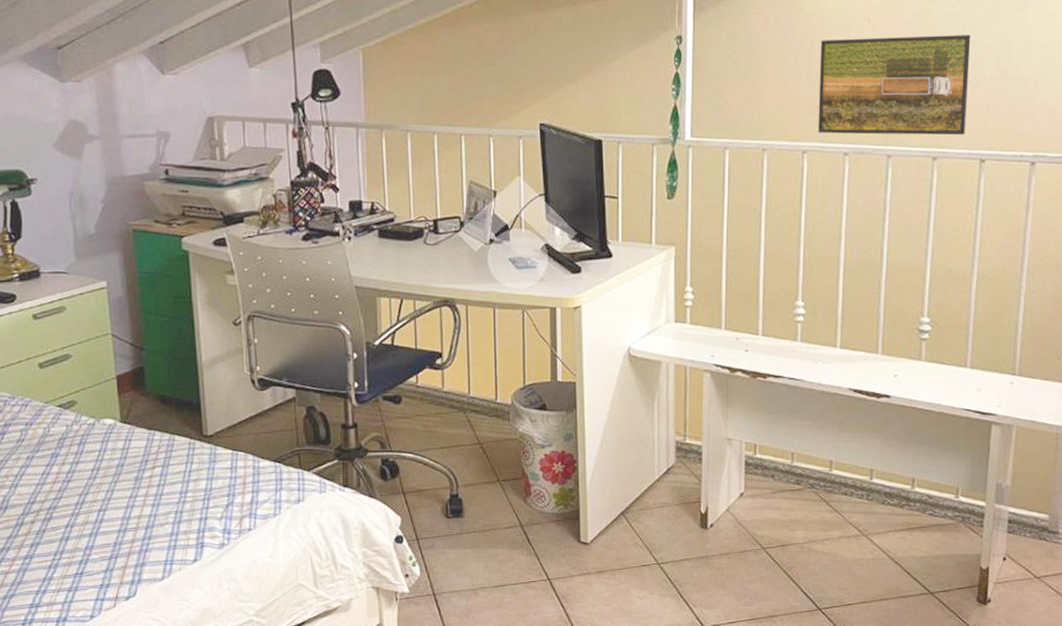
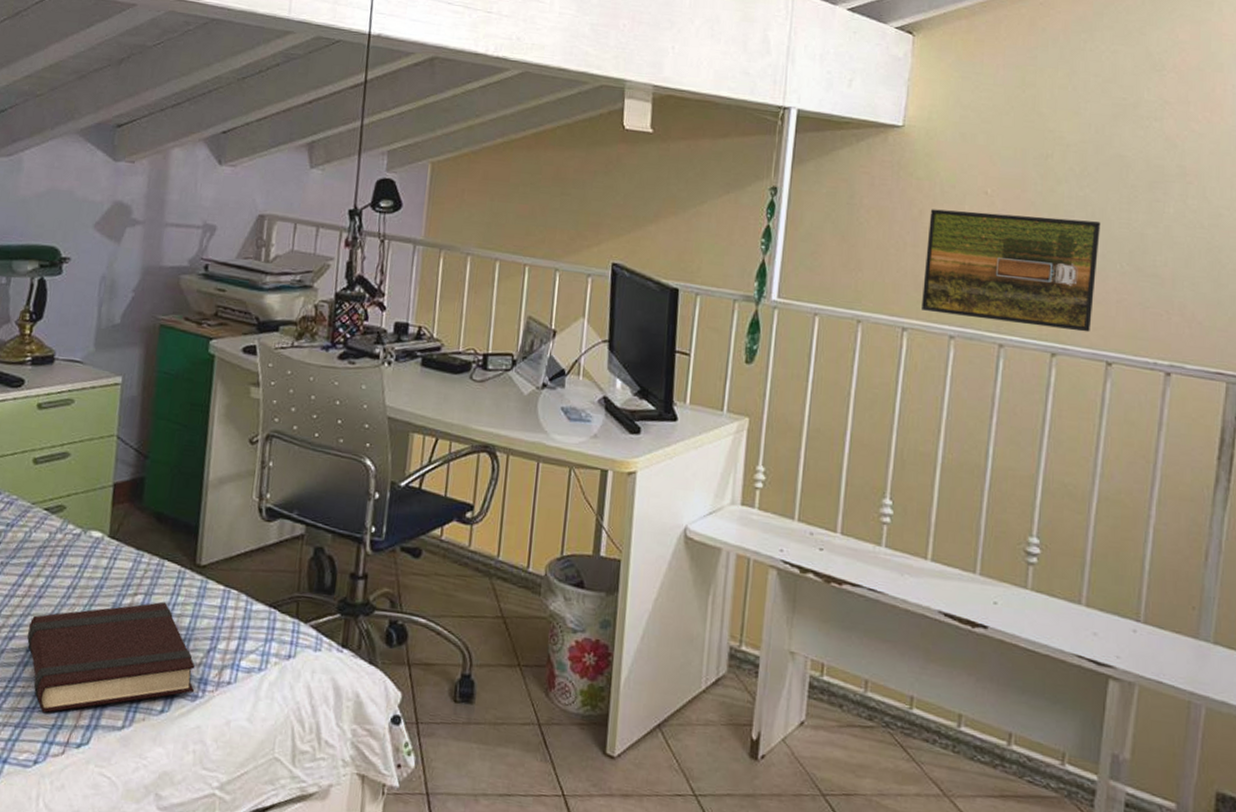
book: none [63,470,219,577] -> present [26,601,196,714]

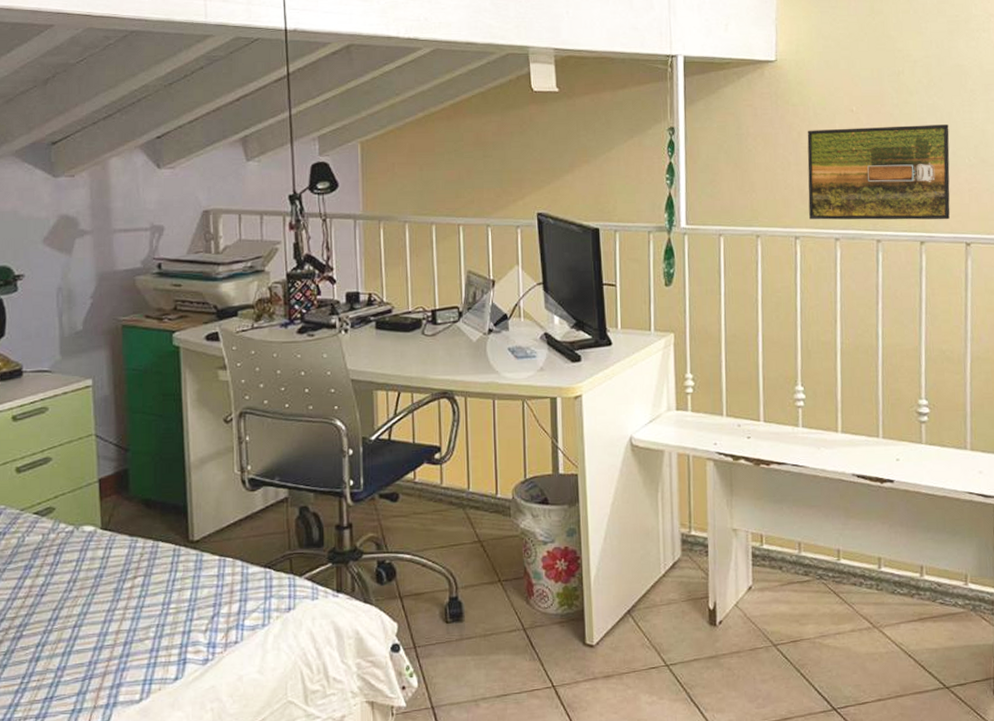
book: present [26,601,196,714] -> none [34,579,203,701]

